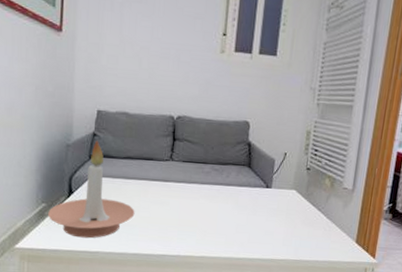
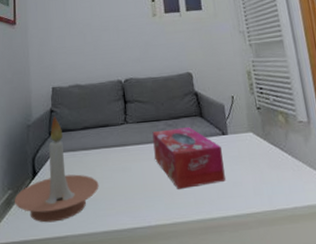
tissue box: none [194,173,263,230] -> present [152,127,226,189]

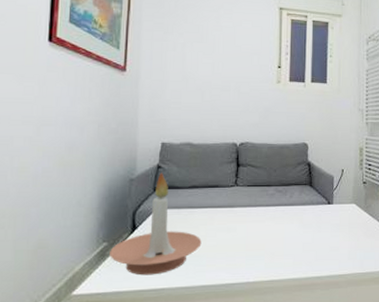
tissue box: present [152,127,226,189] -> none [261,194,326,250]

